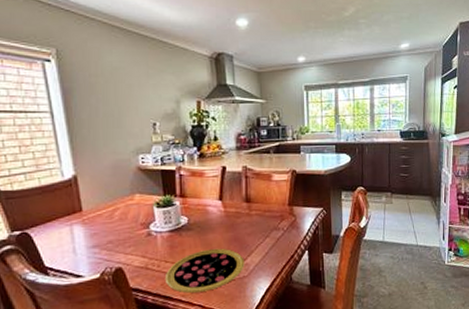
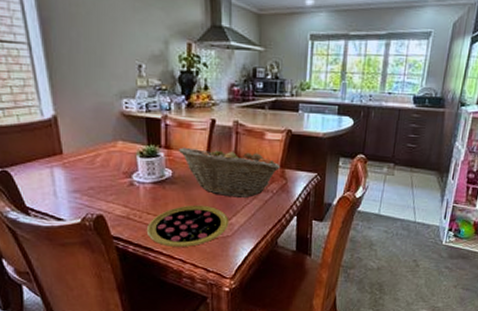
fruit basket: none [192,189,288,238] -> present [178,146,280,198]

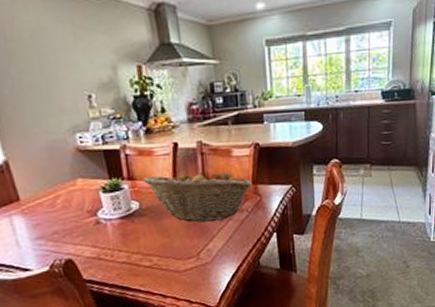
pizza: present [146,205,229,247] -> none [120,234,207,283]

